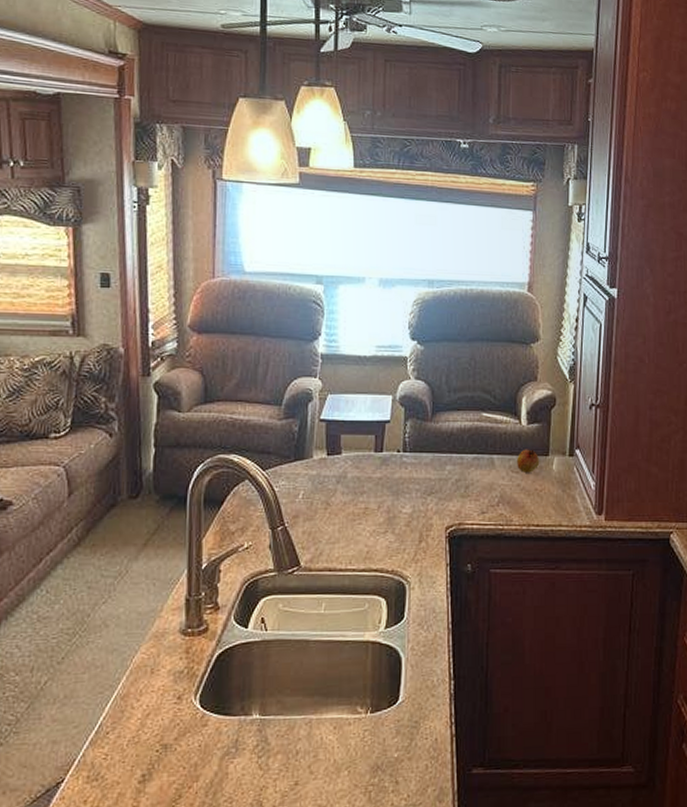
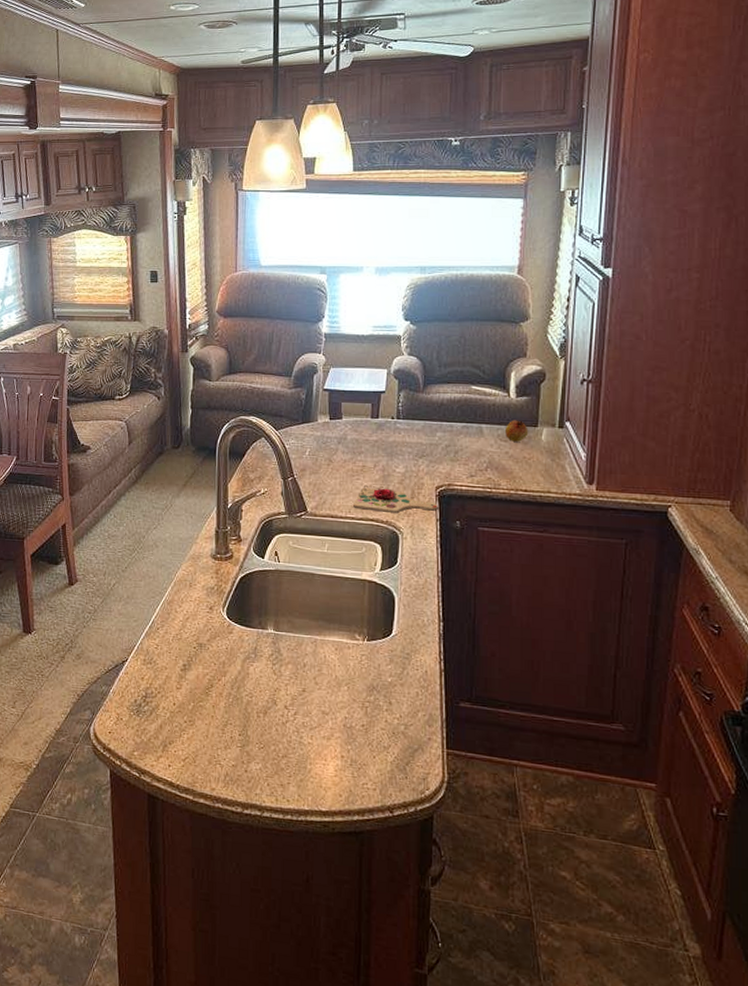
cutting board: none [355,530,448,560] -> present [353,485,438,513]

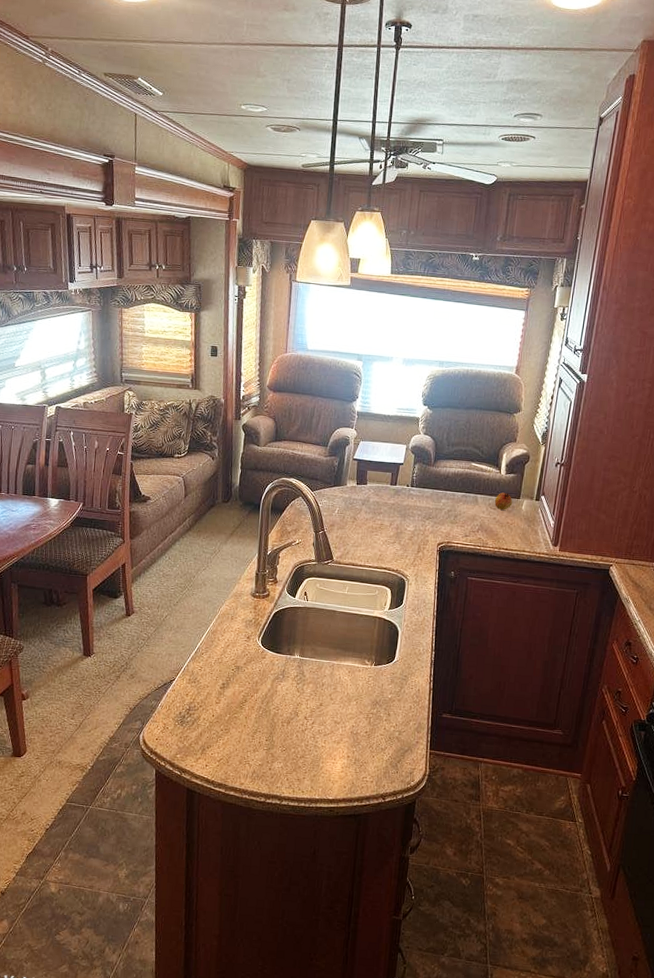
cutting board: present [353,485,438,513] -> none [371,539,438,563]

